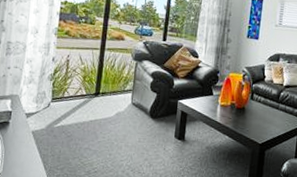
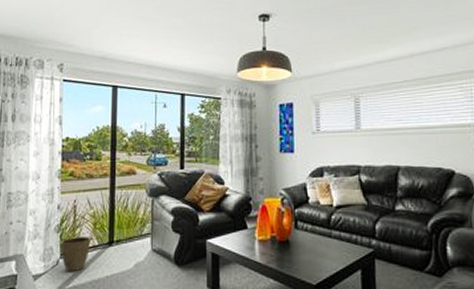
vase: none [52,85,80,114] -> present [61,236,91,272]

